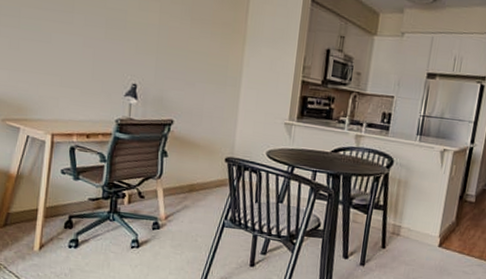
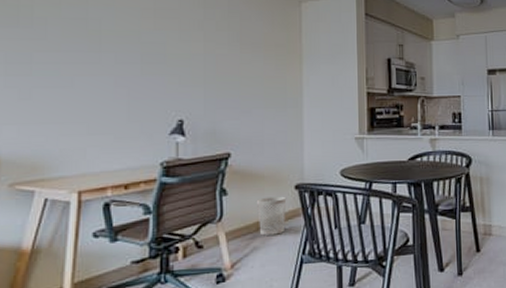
wastebasket: none [191,164,217,199] -> present [257,196,287,236]

